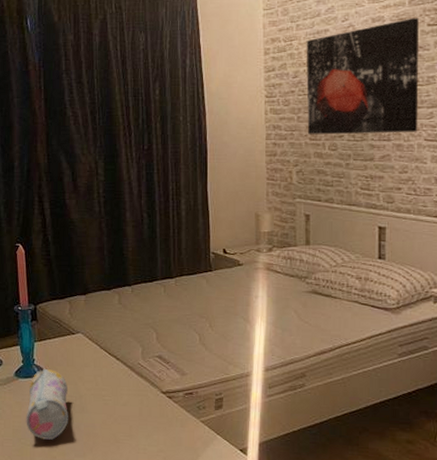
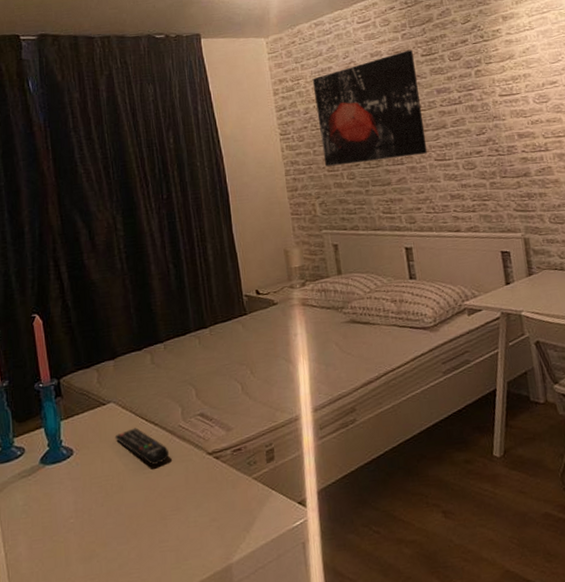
pencil case: present [26,368,69,440] -> none [56,448,107,532]
remote control: none [80,358,128,394] -> present [114,427,170,465]

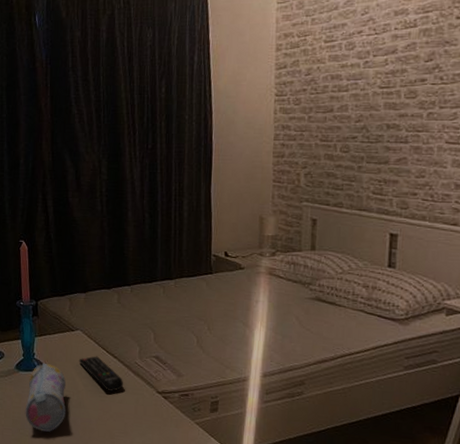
pencil case: none [56,448,107,532] -> present [25,362,67,432]
wall art: present [312,49,428,167] -> none [318,9,447,136]

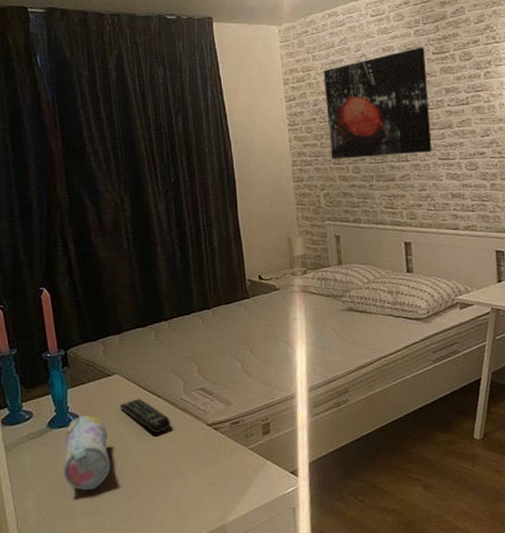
wall art: none [318,9,447,136] -> present [323,47,432,160]

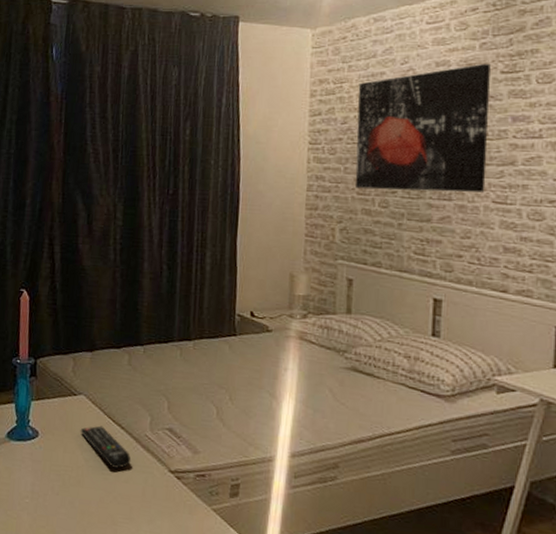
pencil case: present [63,415,111,490] -> none [14,431,64,515]

